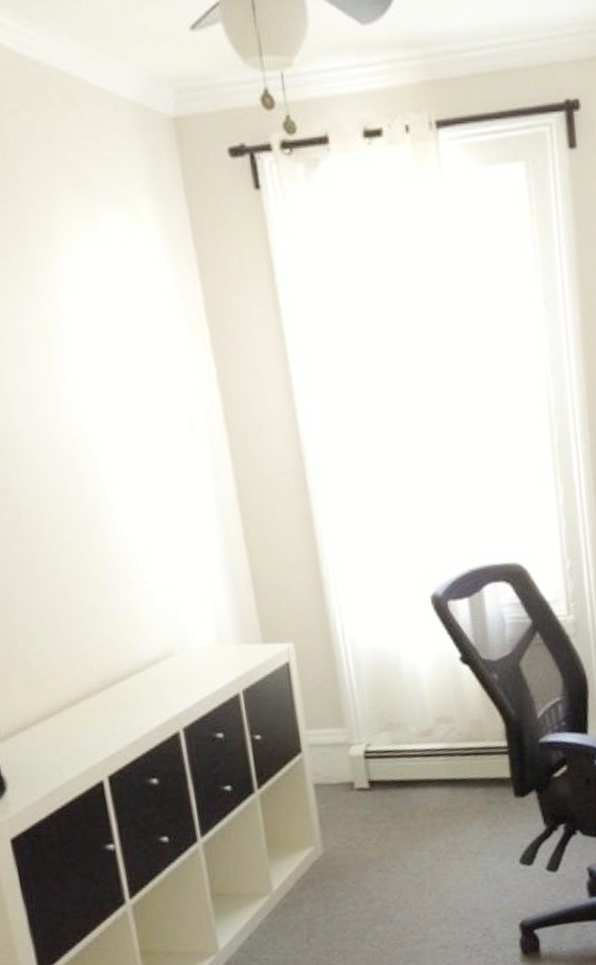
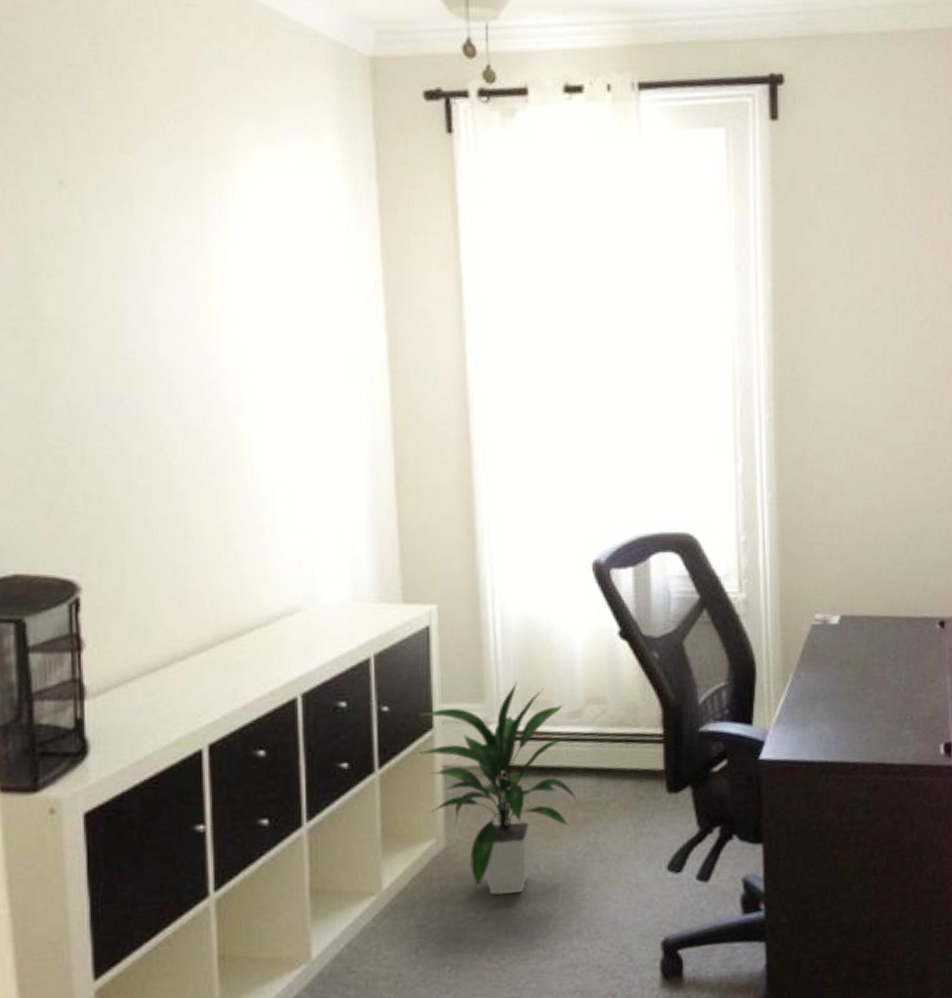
indoor plant: none [288,707,437,892] -> present [419,681,579,895]

